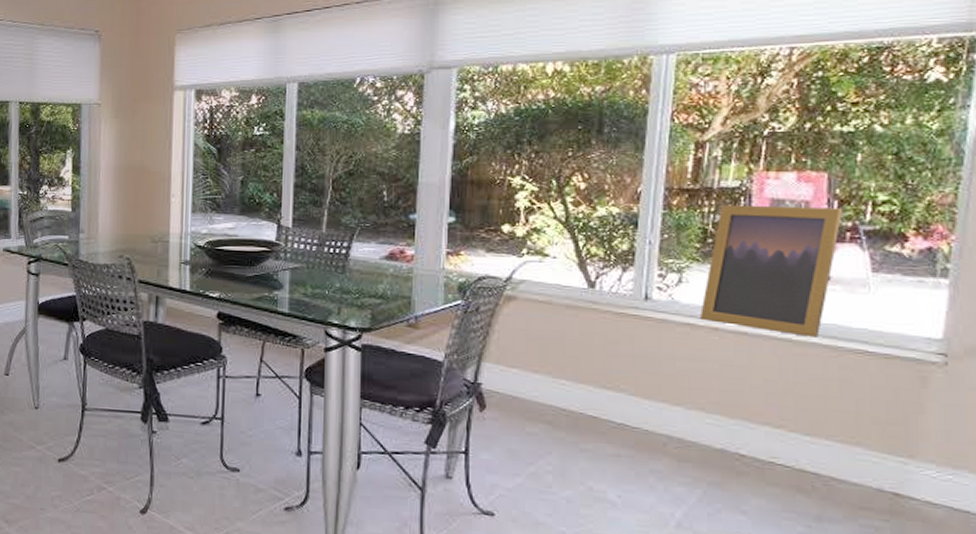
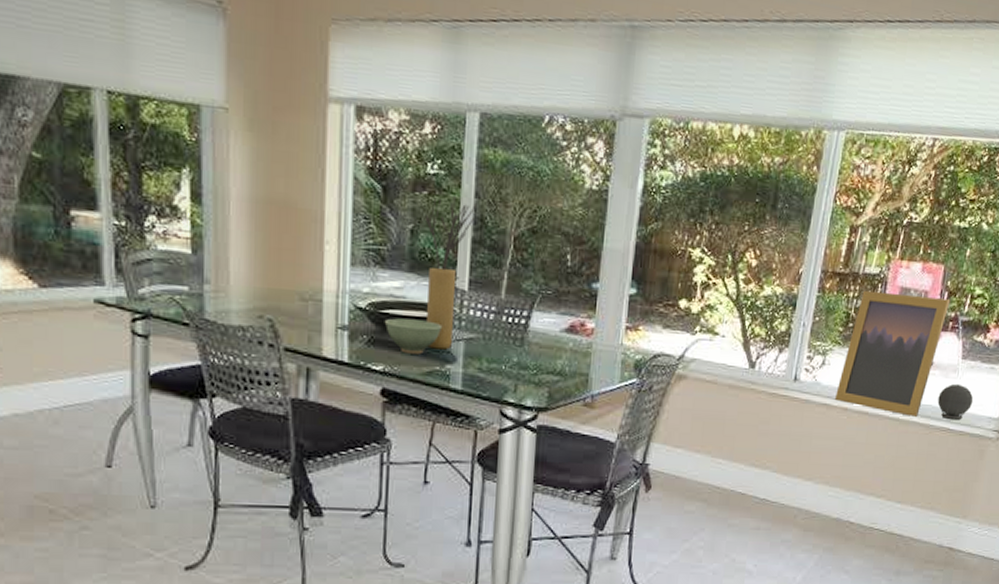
bowl: none [219,253,270,283] -> present [384,318,443,355]
vase: none [253,151,299,278] -> present [425,196,478,350]
speaker: none [844,299,899,342] -> present [937,383,974,421]

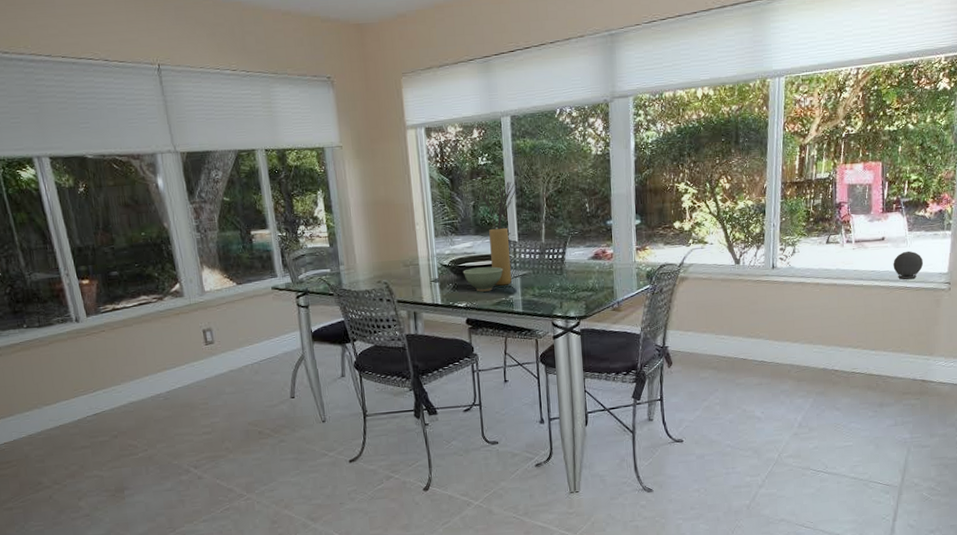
picture frame: present [835,290,951,417] -> none [807,187,891,282]

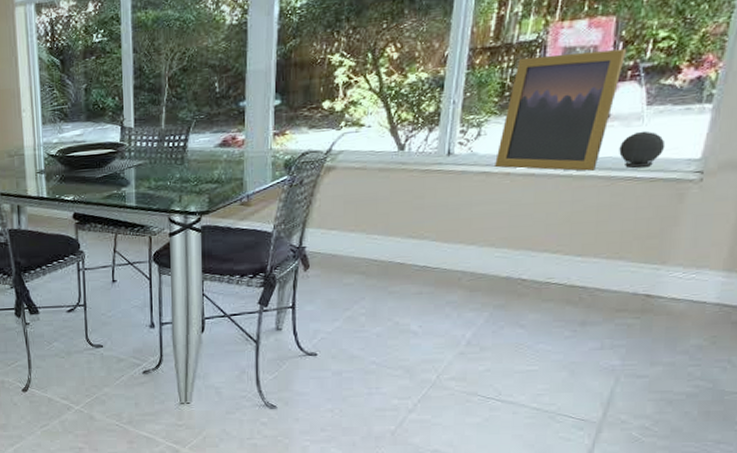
bowl: present [462,266,504,292] -> none [71,156,116,184]
vase: present [481,177,517,286] -> none [95,55,136,178]
picture frame: none [807,187,891,282] -> present [495,49,627,171]

